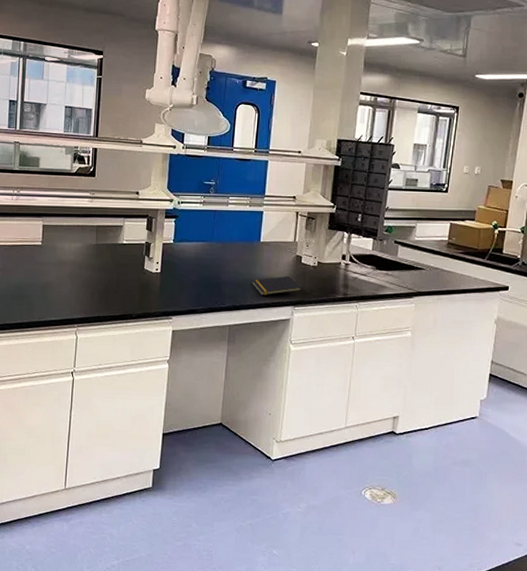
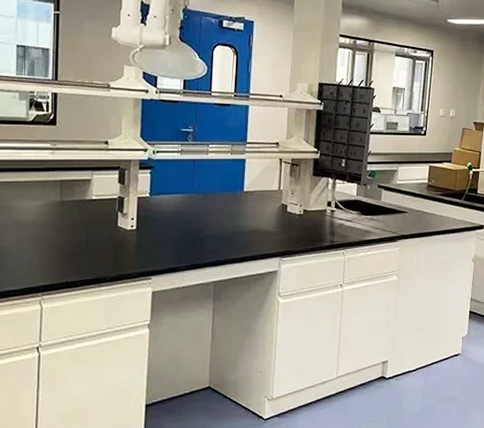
notepad: present [252,275,302,296] -> none [236,225,288,248]

